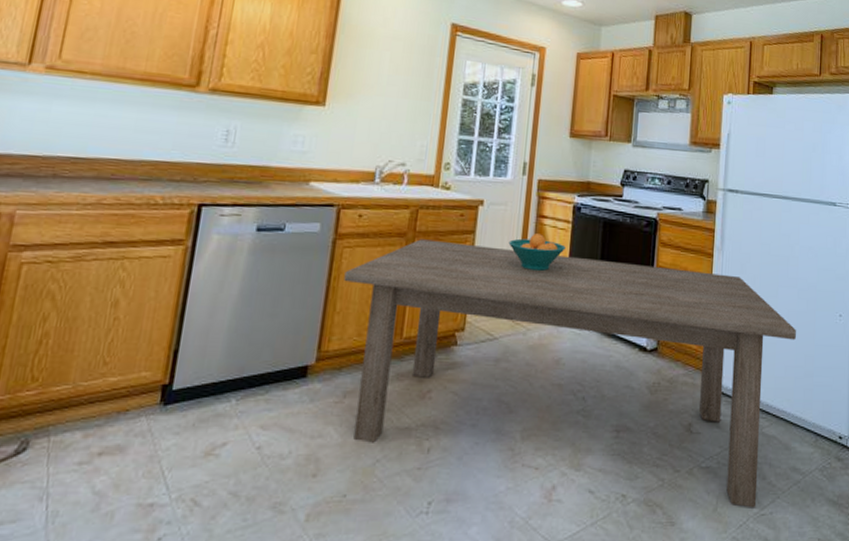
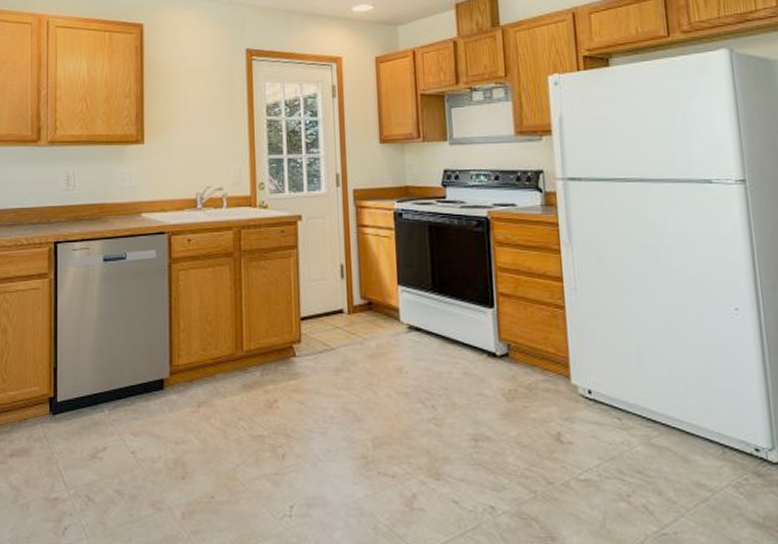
dining table: present [344,239,796,508] -> none [183,257,679,527]
fruit bowl: present [508,233,566,271] -> none [332,243,392,280]

